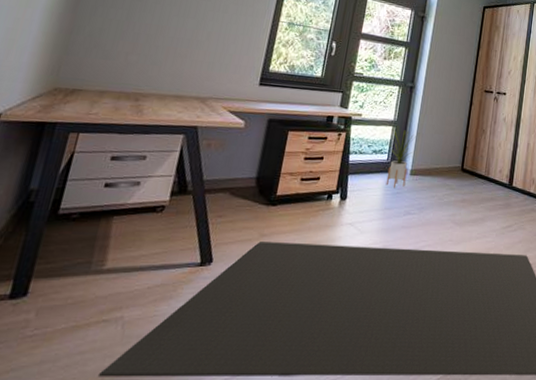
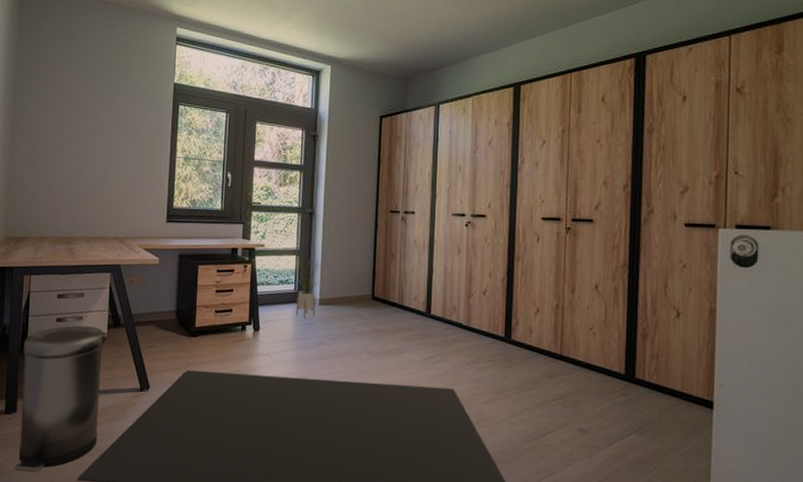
pedal bin: none [9,192,165,370] -> present [14,325,104,472]

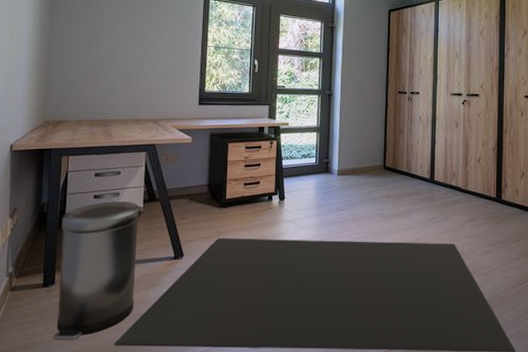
house plant: present [293,258,322,319] -> none [315,135,340,188]

